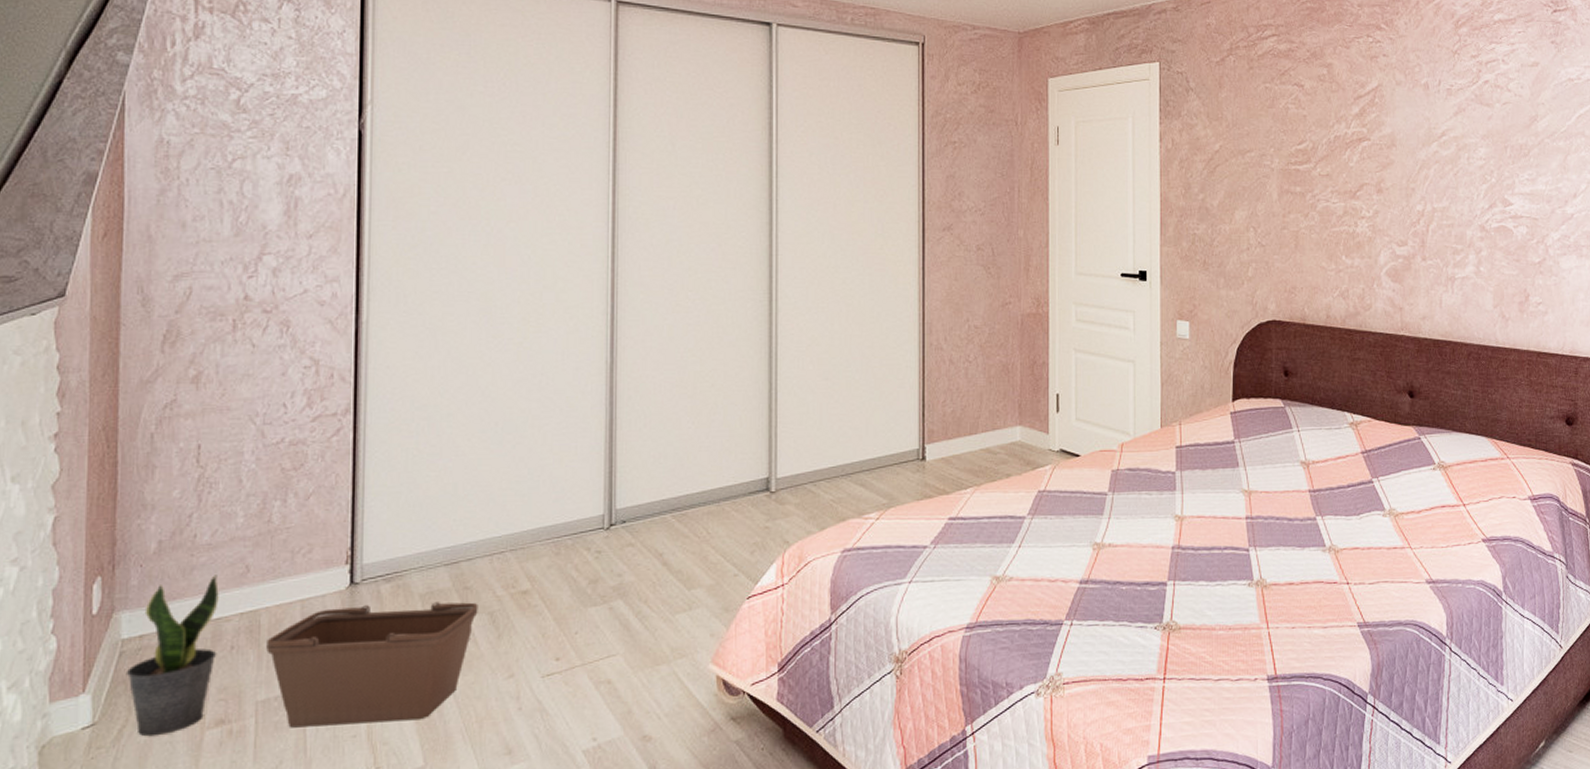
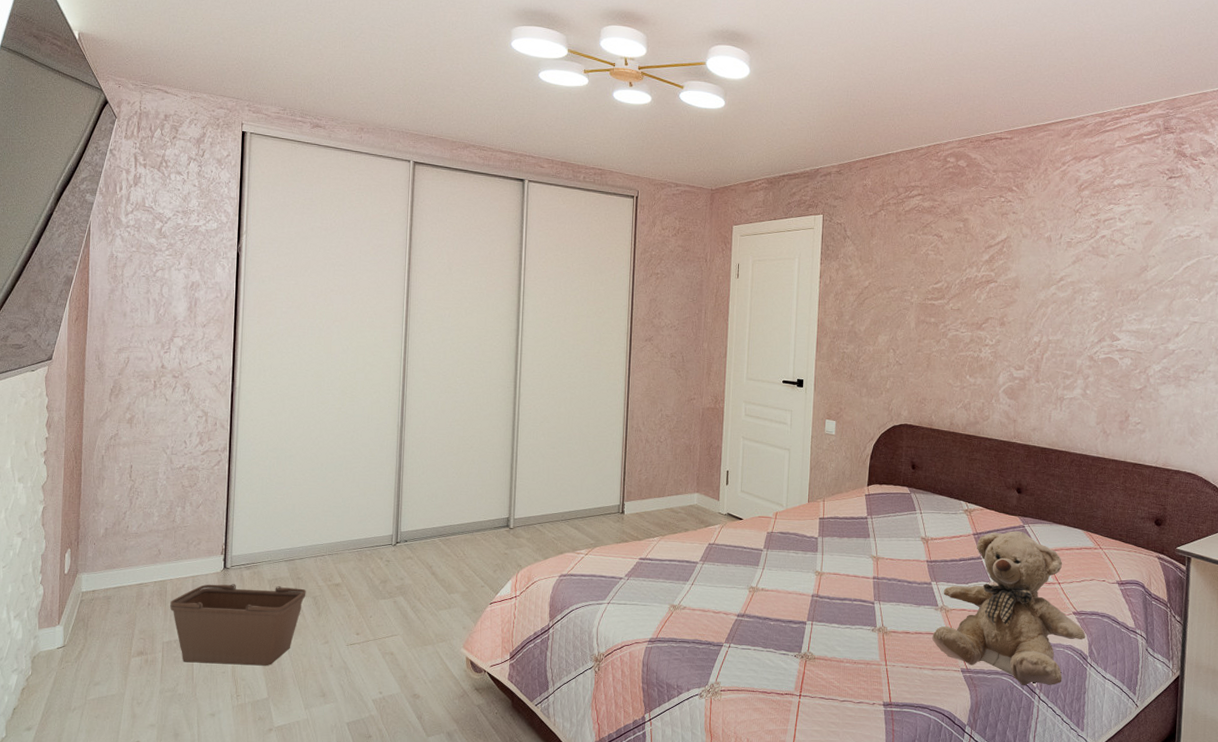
potted plant: present [125,575,219,736] -> none [84,554,142,657]
teddy bear: none [1321,444,1498,637] -> present [932,531,1086,686]

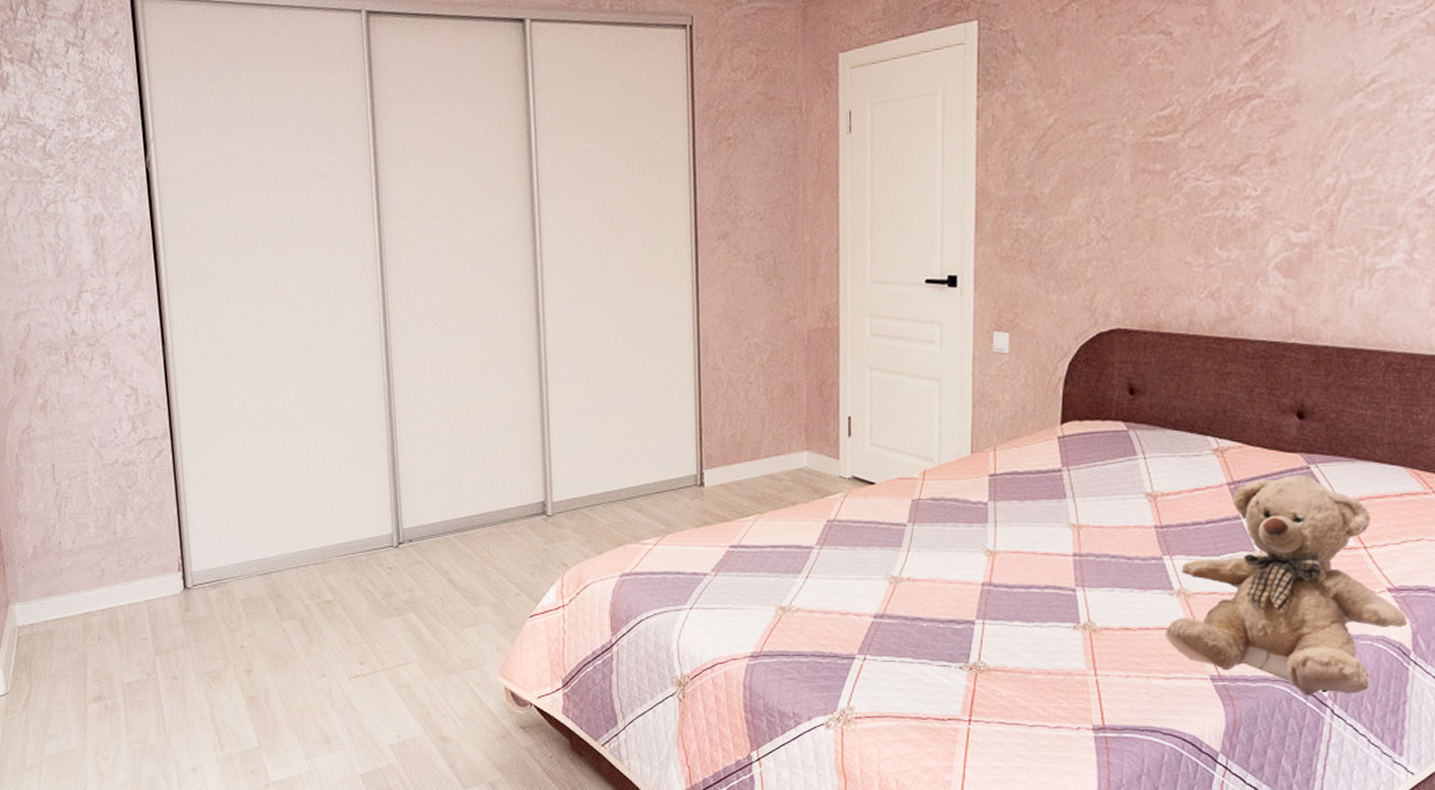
bicycle basket: present [170,584,306,666] -> none [124,607,291,708]

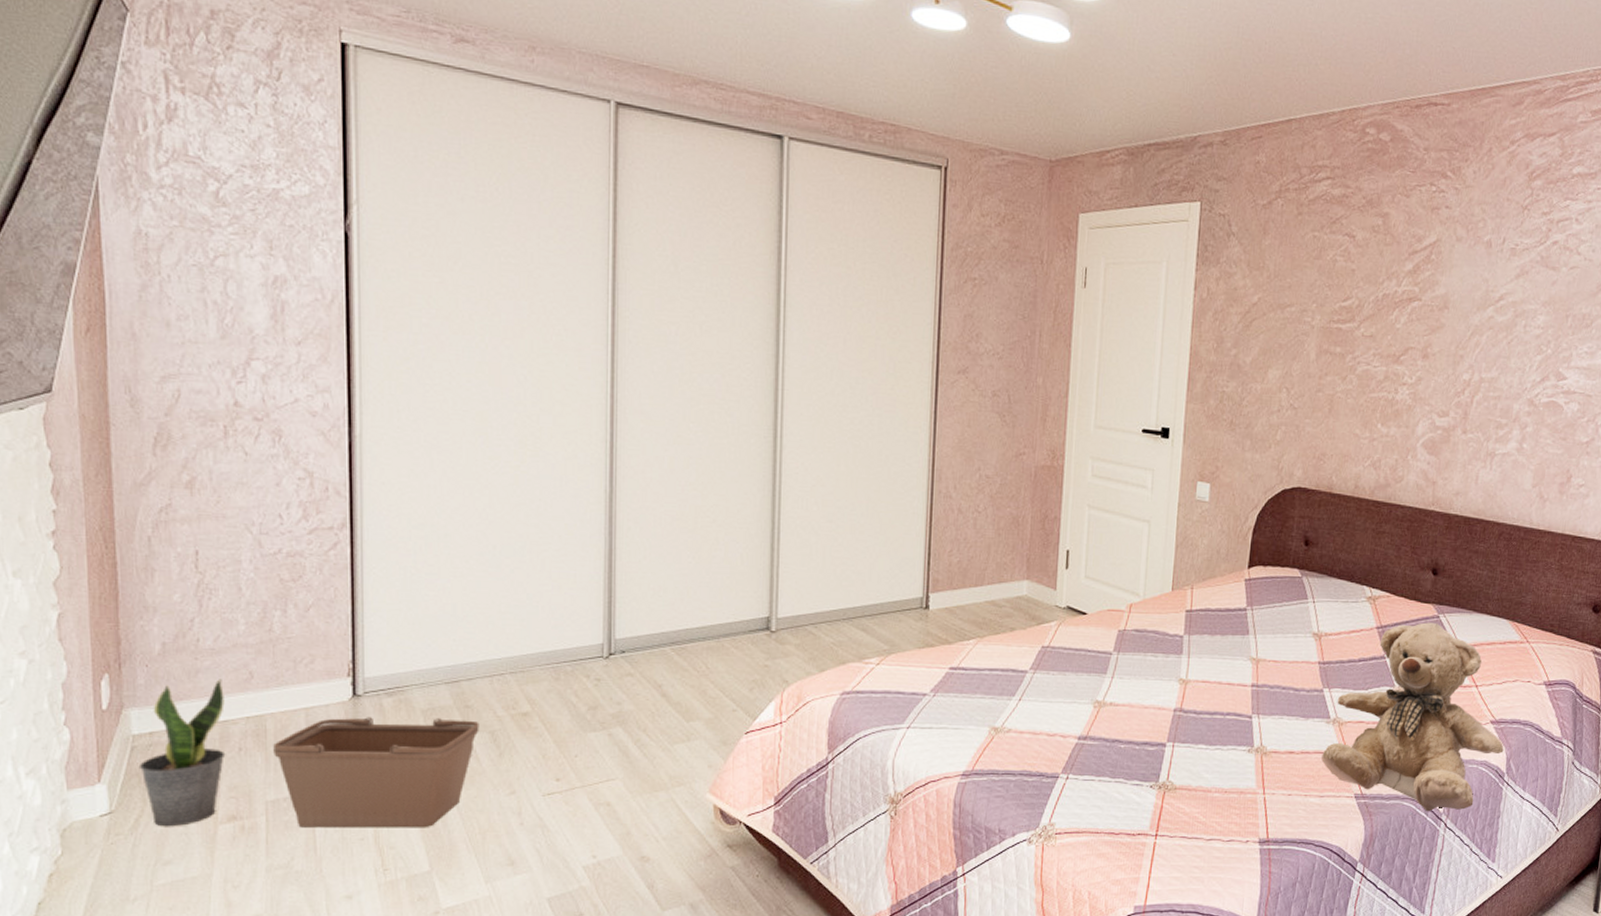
potted plant: none [24,576,89,705] -> present [138,679,226,826]
bicycle basket: none [124,607,291,708] -> present [273,717,479,828]

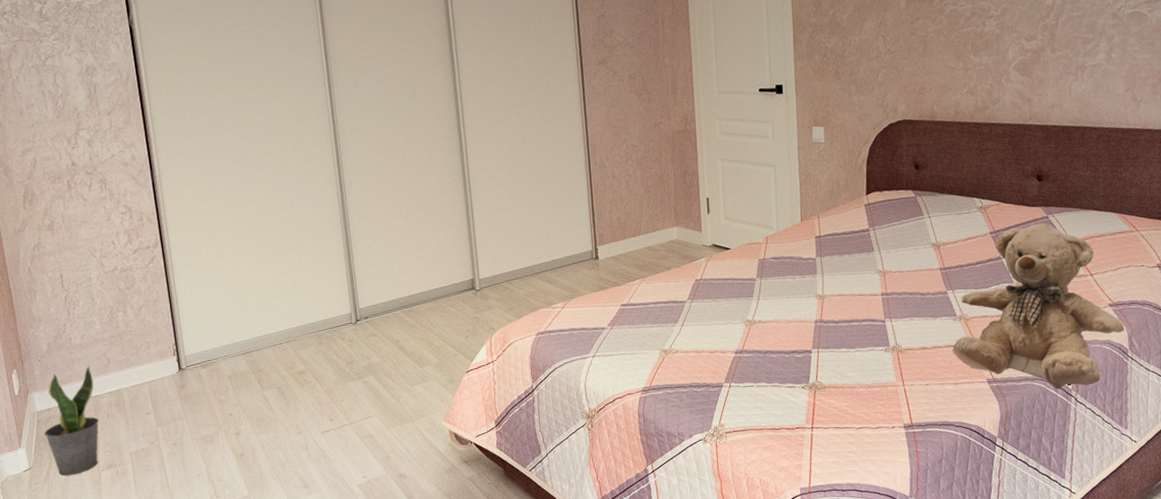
bicycle basket: present [273,717,479,828] -> none [130,380,270,470]

